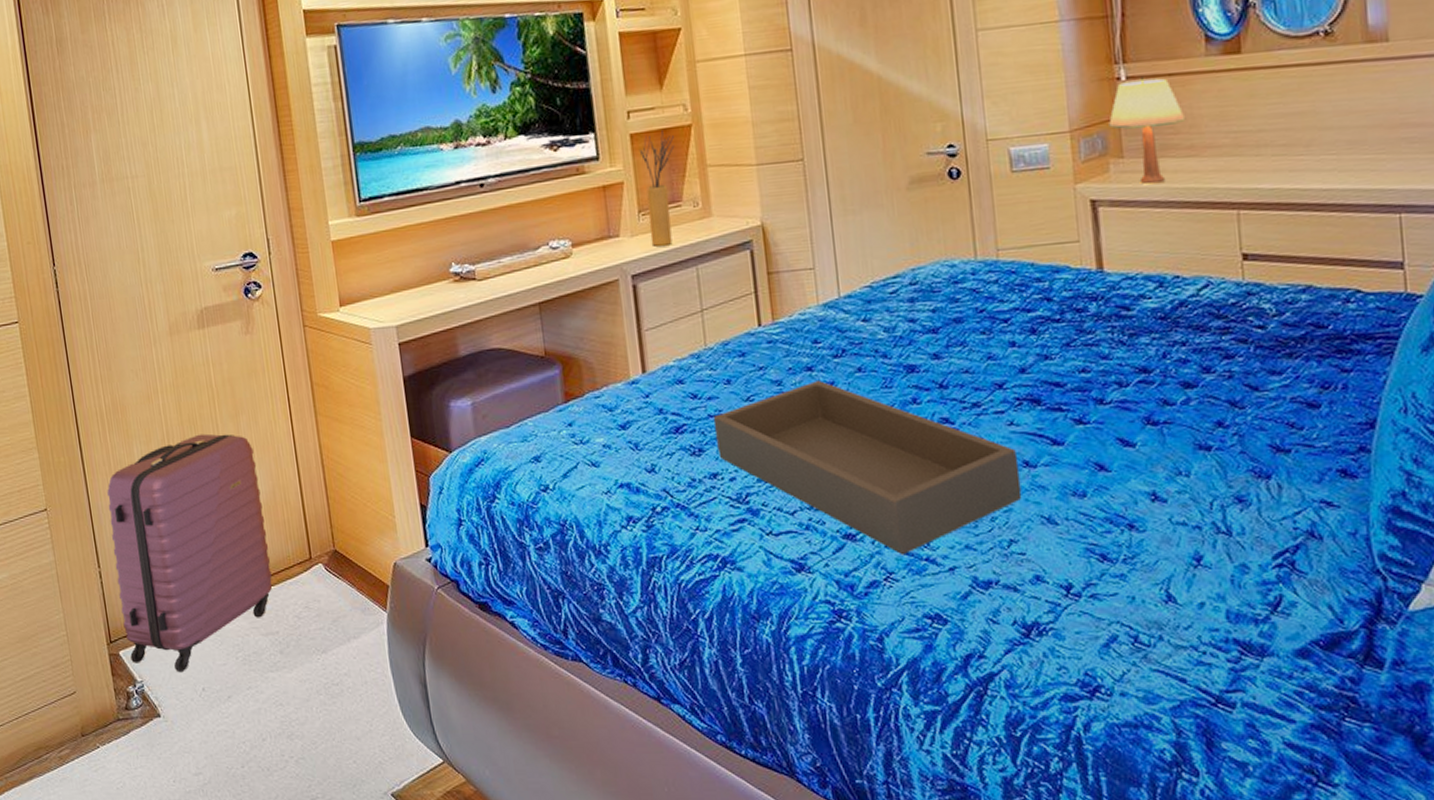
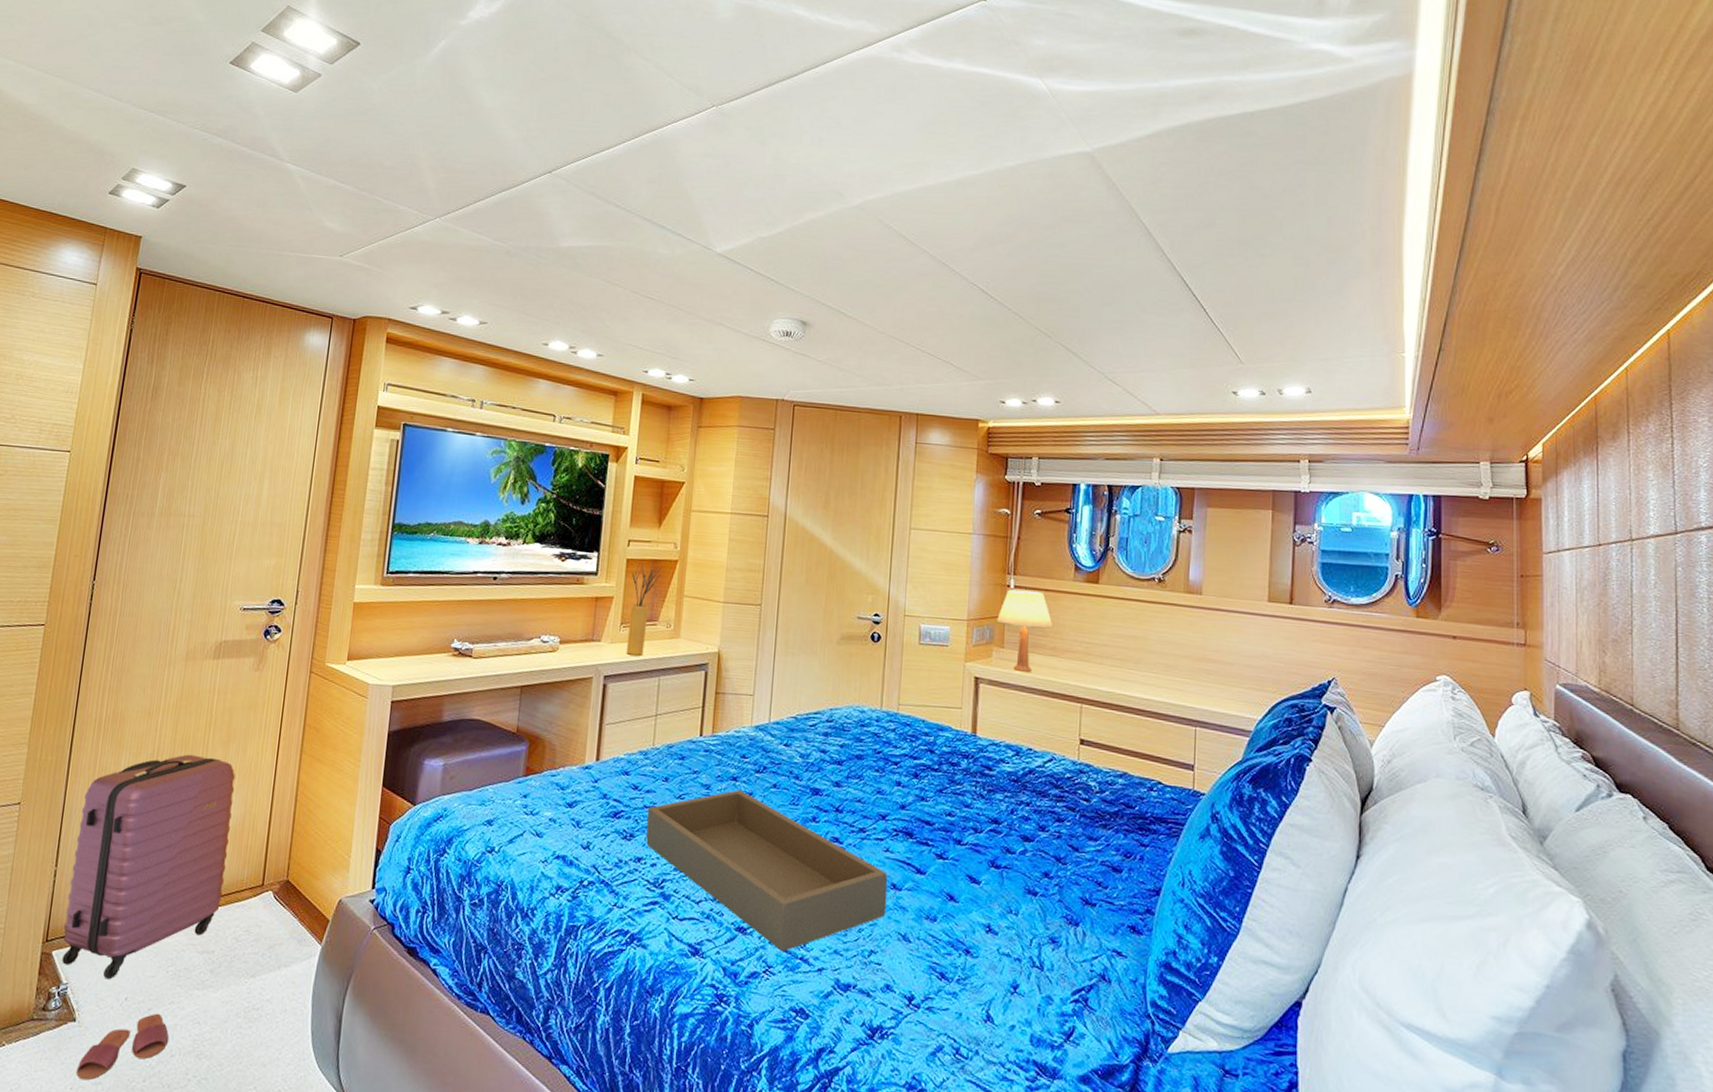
slippers: none [174,699,256,771] -> present [76,1013,169,1080]

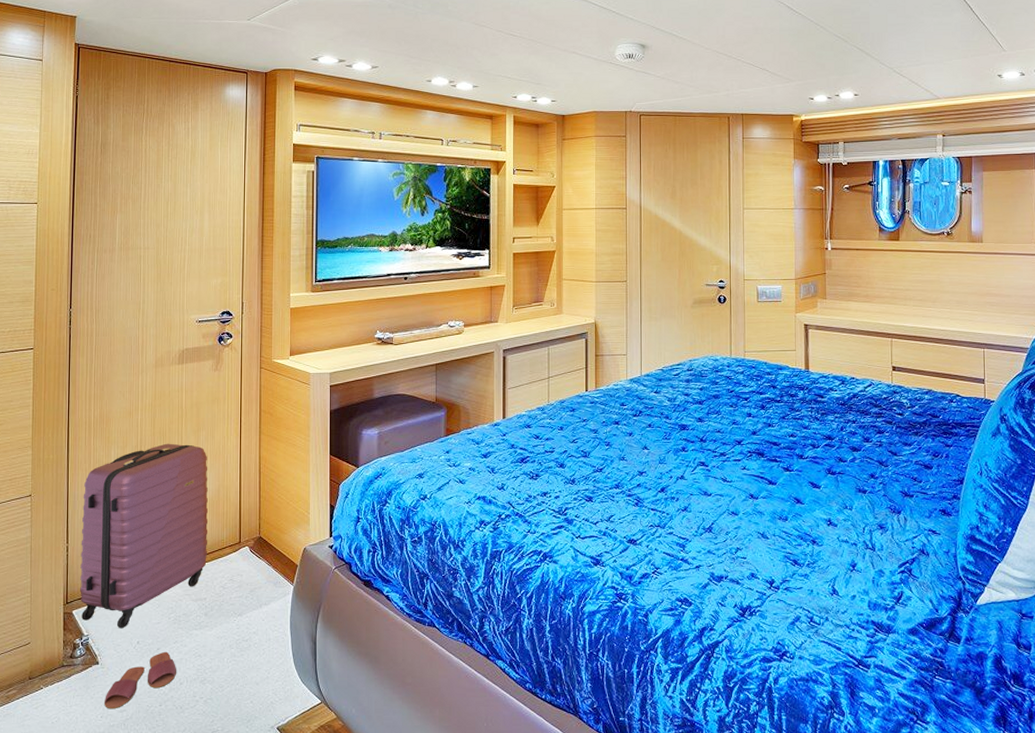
vase: present [626,560,662,656] -> none [518,252,543,331]
tray: present [646,790,888,951] -> none [548,432,747,555]
table lamp: present [997,588,1053,673] -> none [819,249,865,318]

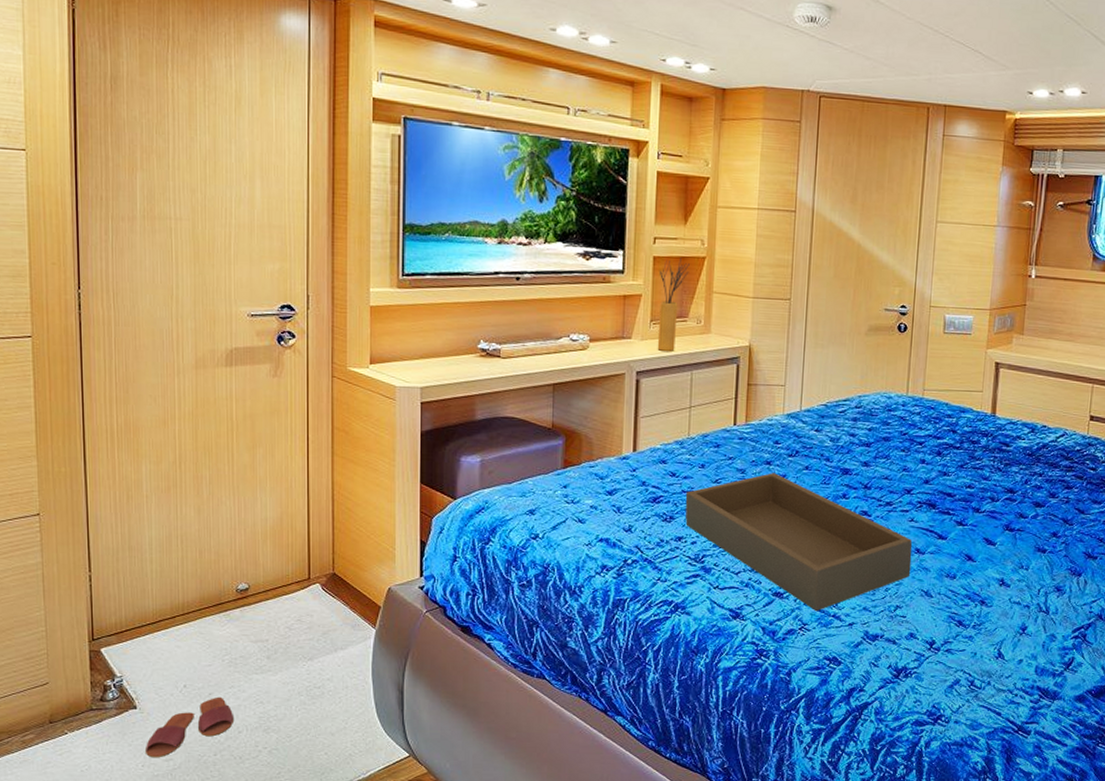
suitcase: present [80,443,208,629] -> none [107,460,269,671]
vase: none [518,252,543,331] -> present [657,257,690,351]
tray: none [548,432,747,555] -> present [685,473,913,611]

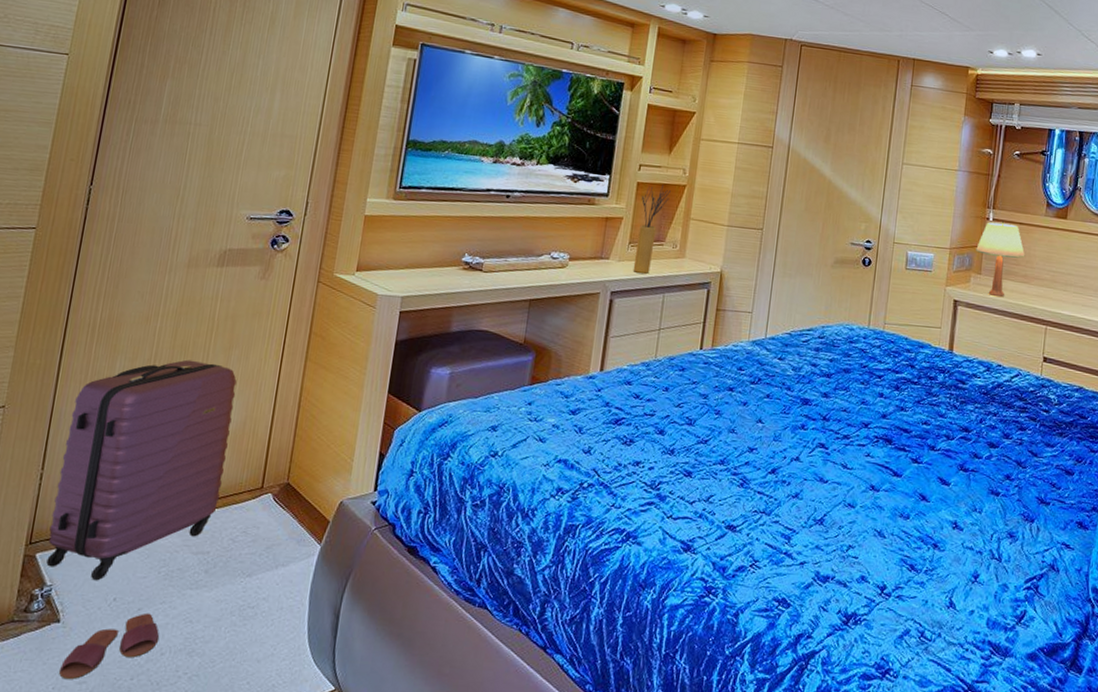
suitcase: none [107,460,269,671] -> present [46,359,237,581]
tray: present [685,473,913,611] -> none [644,399,868,547]
table lamp: none [1017,277,1070,357] -> present [976,221,1025,298]

